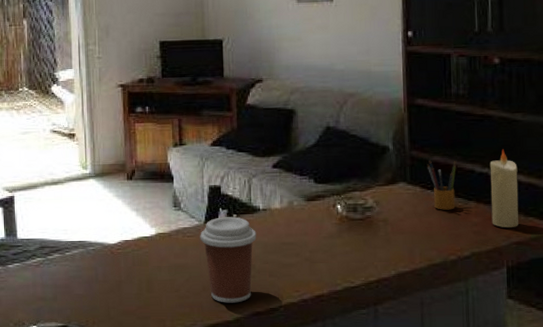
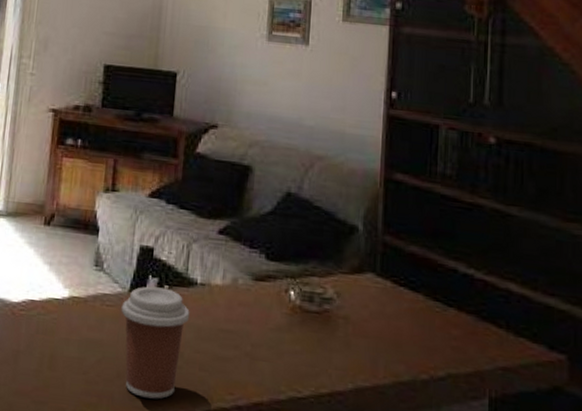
pencil box: present [426,160,456,210] -> none [401,249,437,316]
candle: present [490,149,519,229] -> none [474,248,509,349]

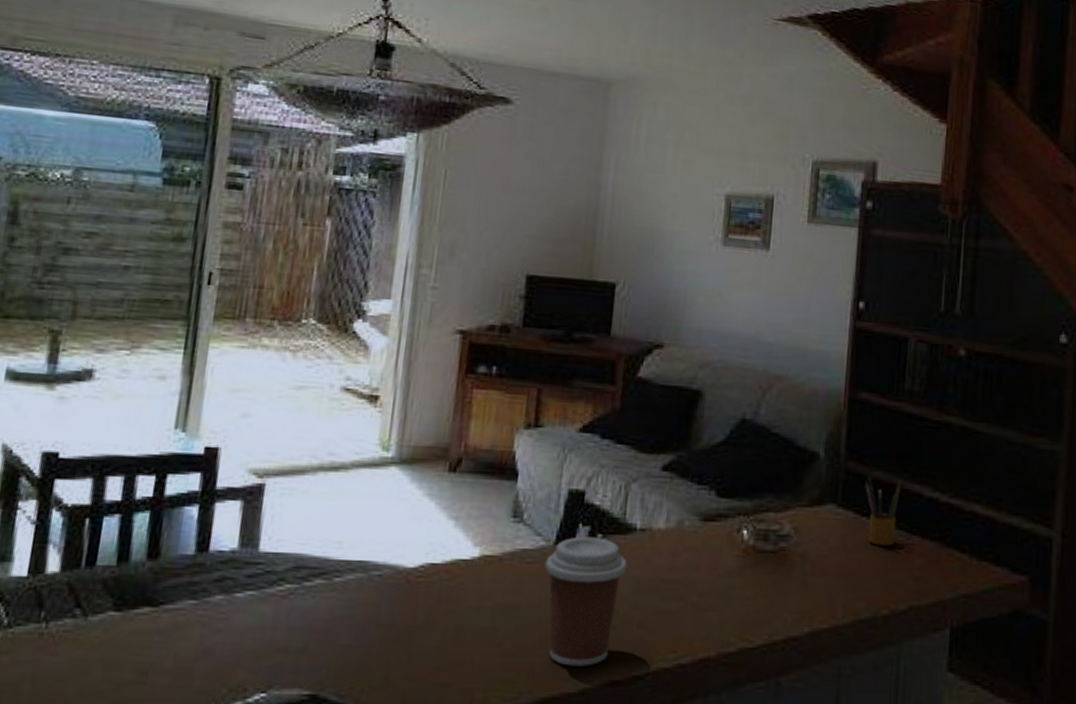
pencil box: none [401,249,437,316] -> present [864,475,902,546]

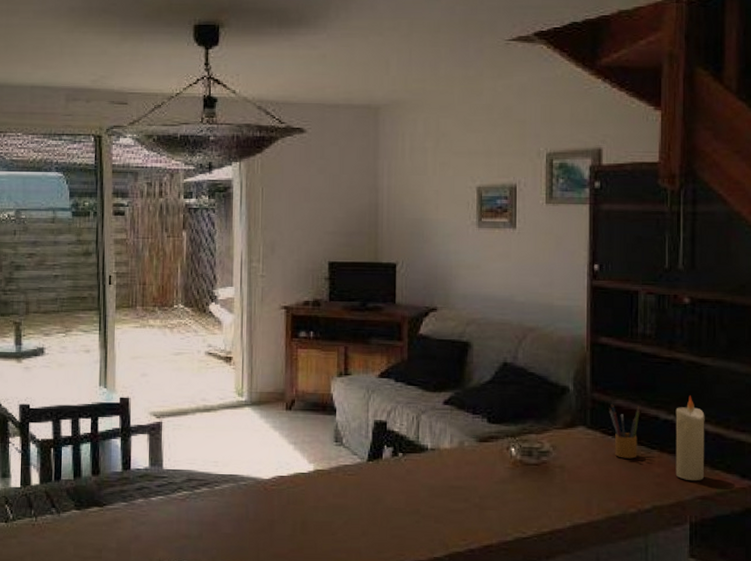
coffee cup: present [544,536,628,667] -> none [362,455,423,550]
candle: none [937,469,975,576] -> present [675,395,705,481]

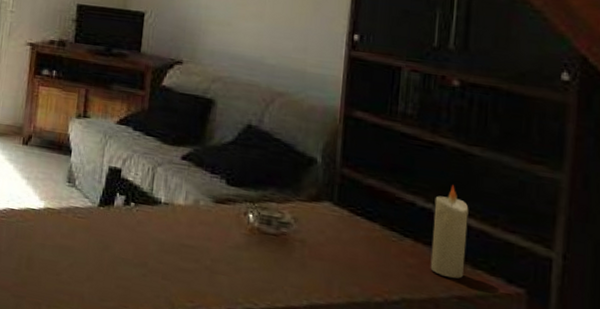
pencil box: present [608,403,640,459] -> none [358,181,395,244]

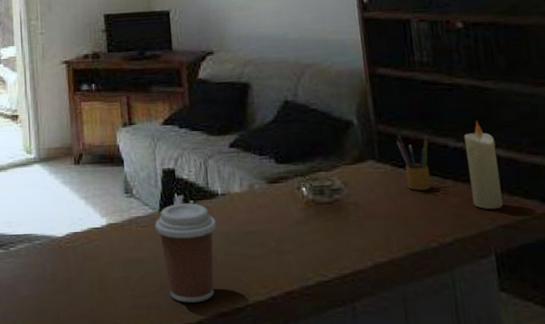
coffee cup: none [91,203,154,301] -> present [155,203,217,303]
pencil box: none [358,181,395,244] -> present [395,134,431,191]

